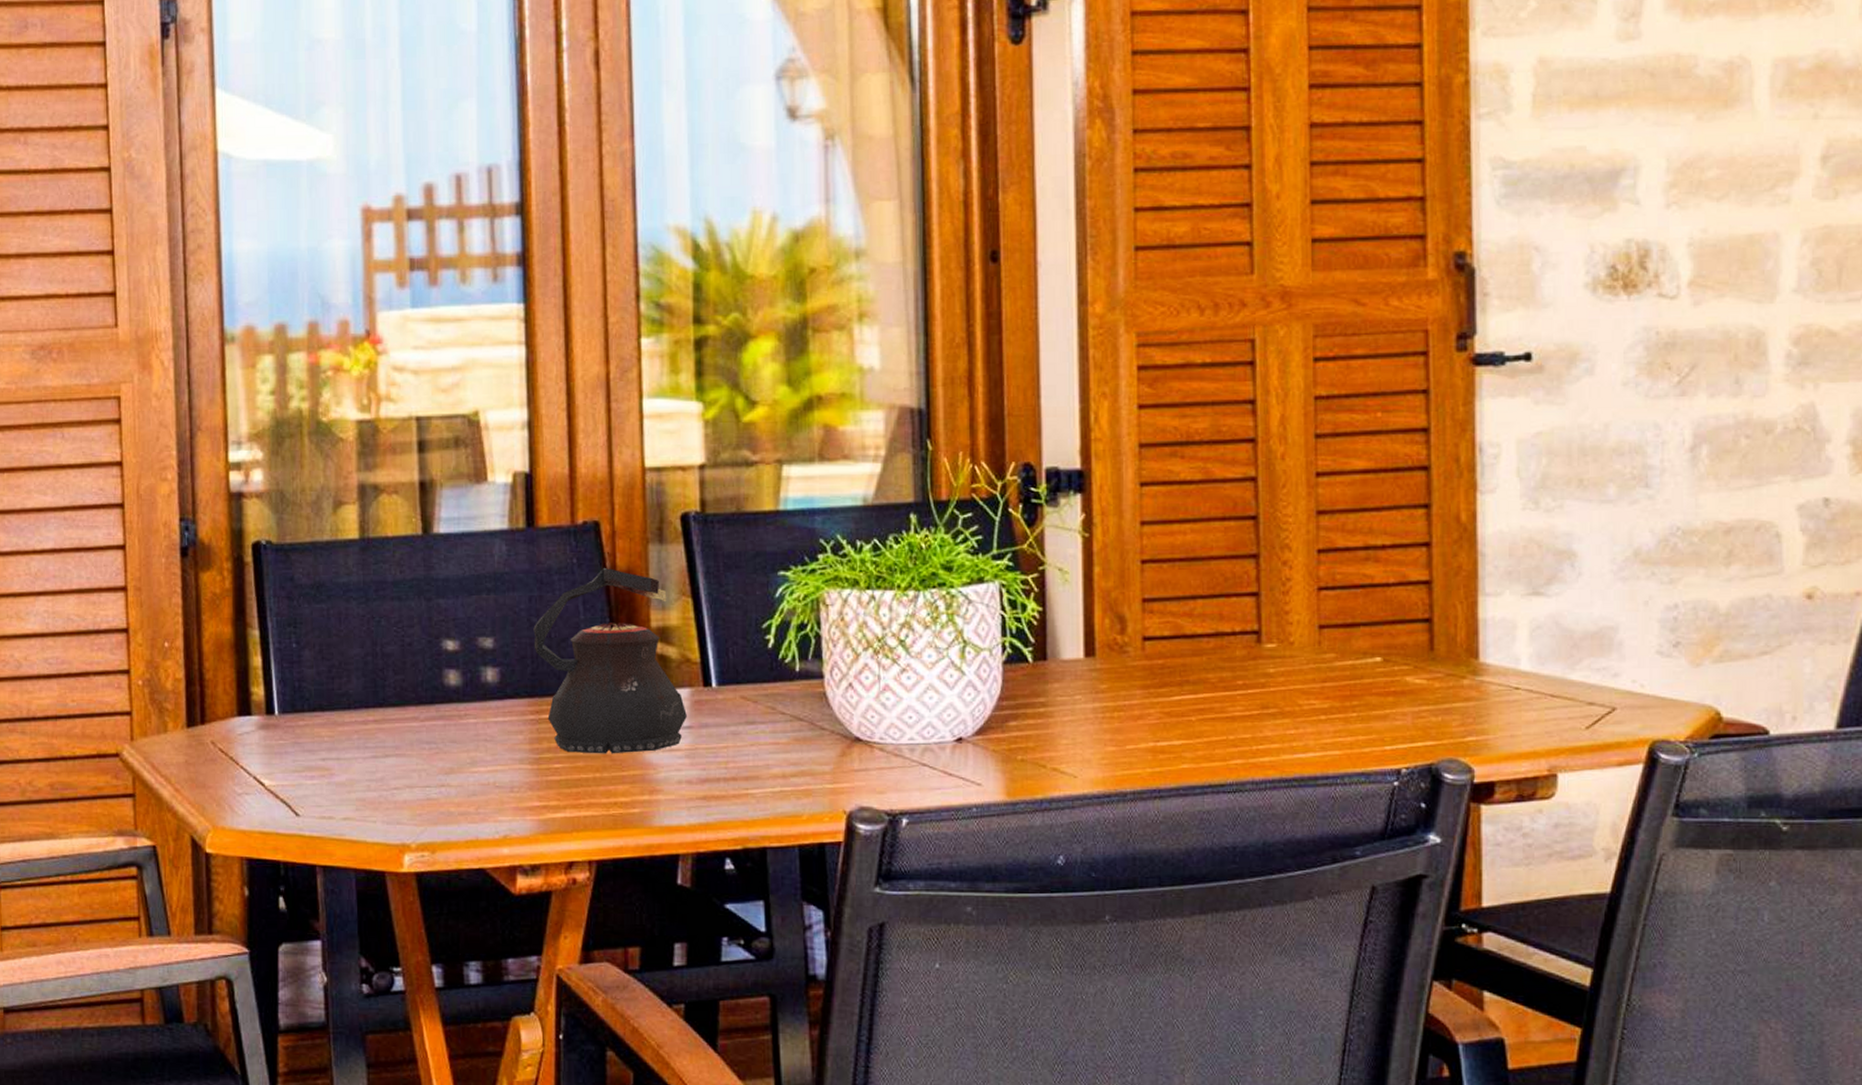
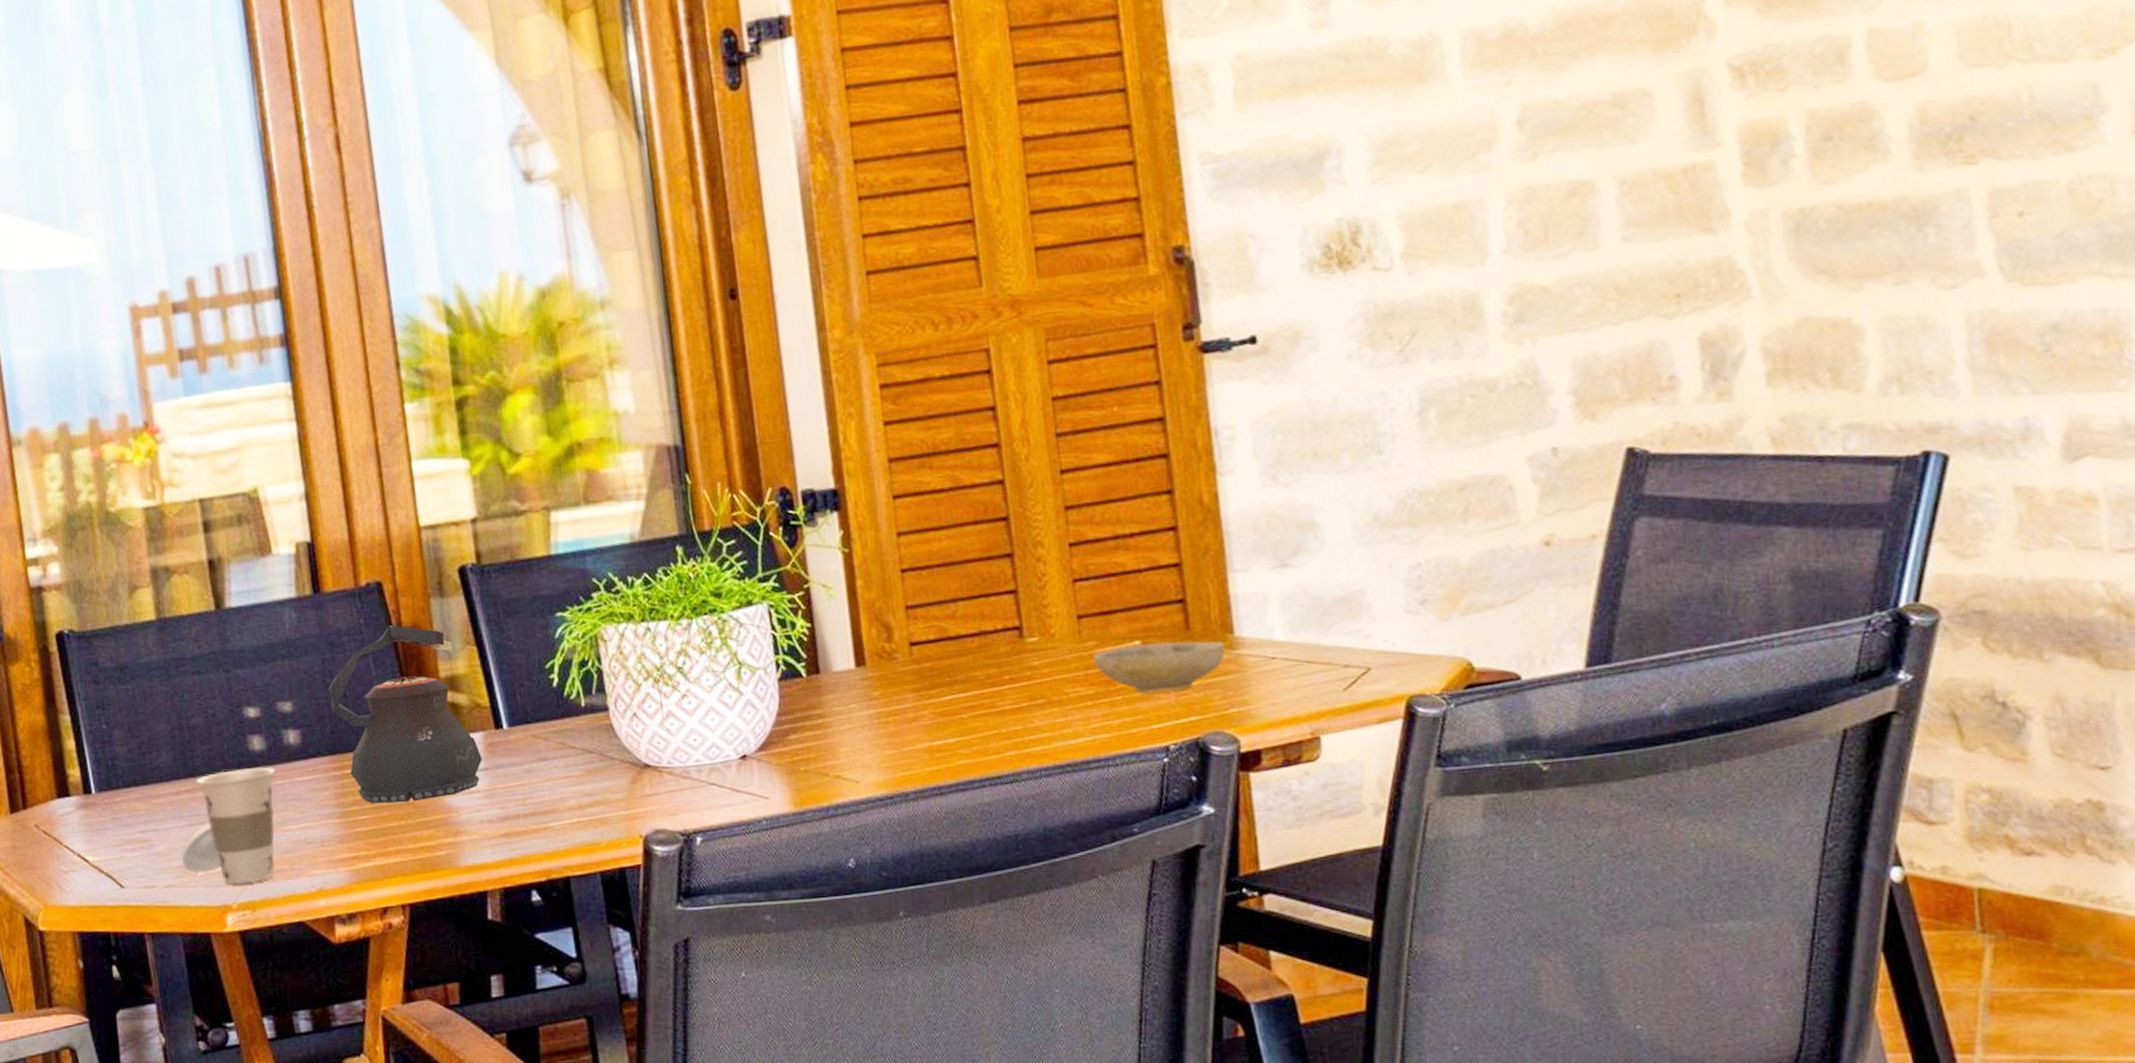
cup: none [362,704,470,823] -> present [180,767,276,884]
ceramic bowl: none [1331,662,1468,713] -> present [1093,641,1225,693]

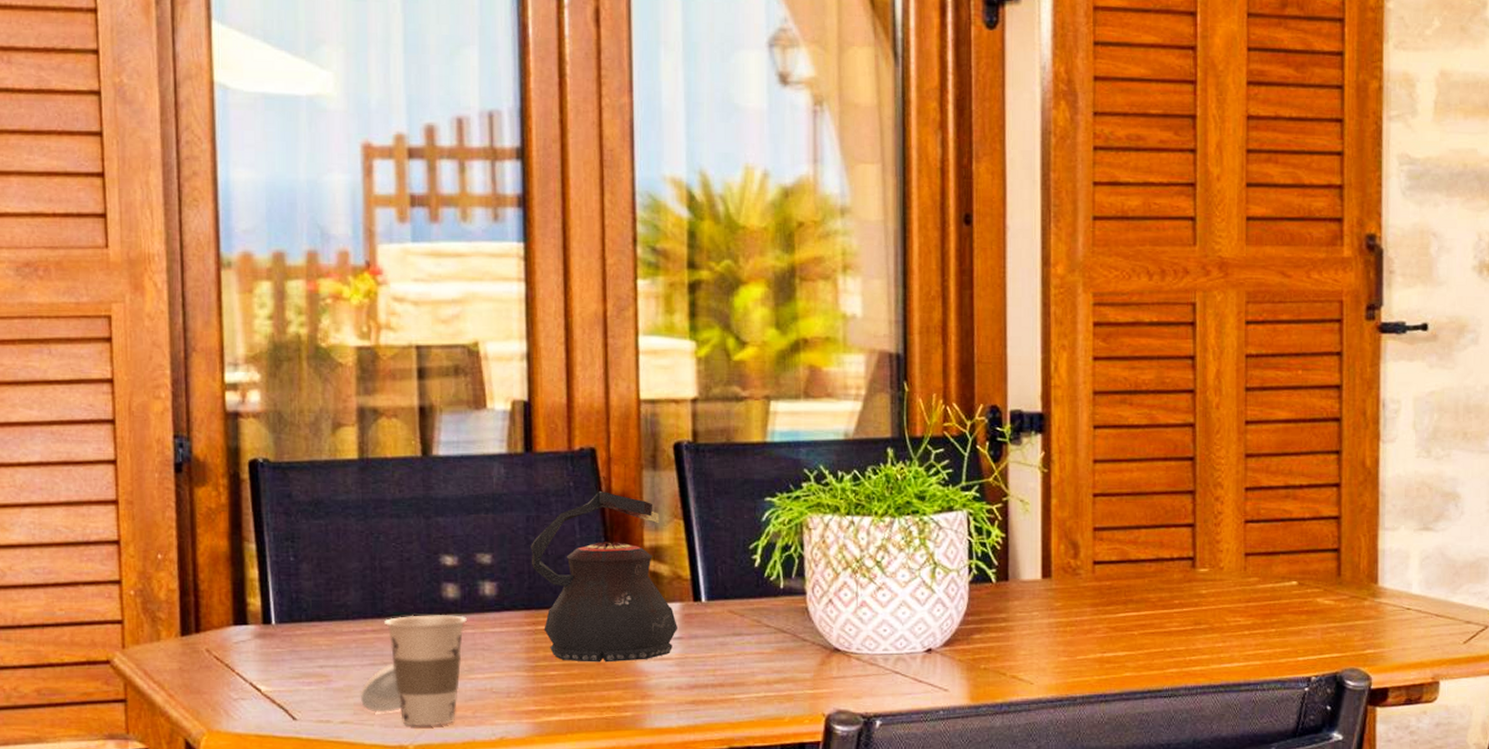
ceramic bowl: present [1093,641,1225,693] -> none [1254,585,1369,629]

